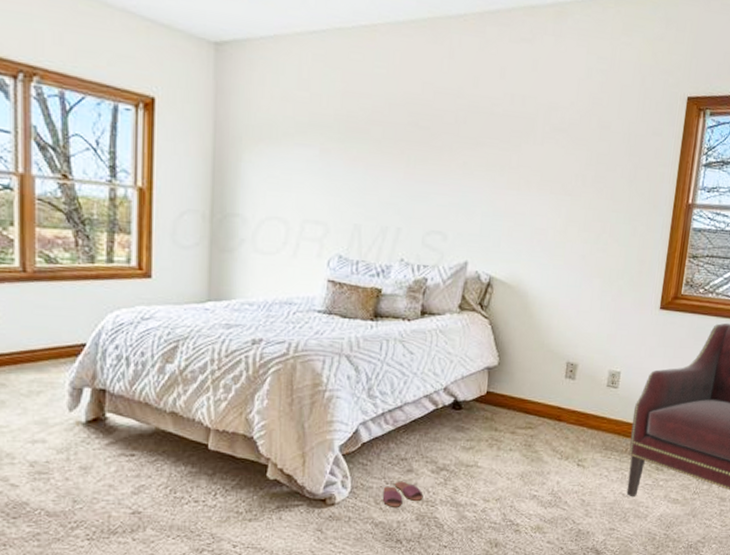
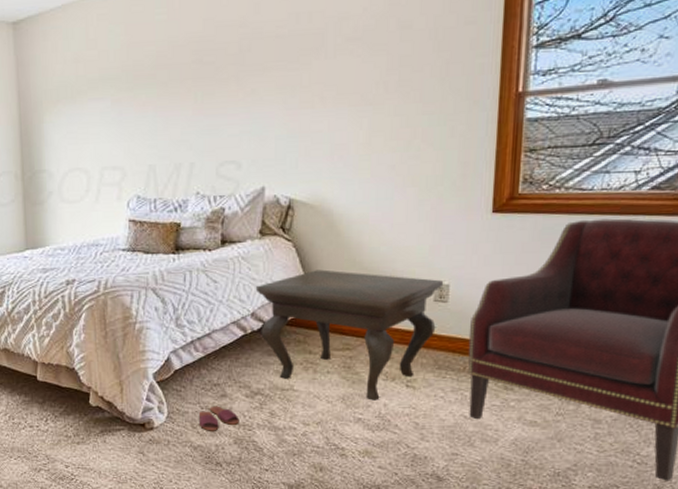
side table: none [451,349,617,478] -> present [256,269,444,401]

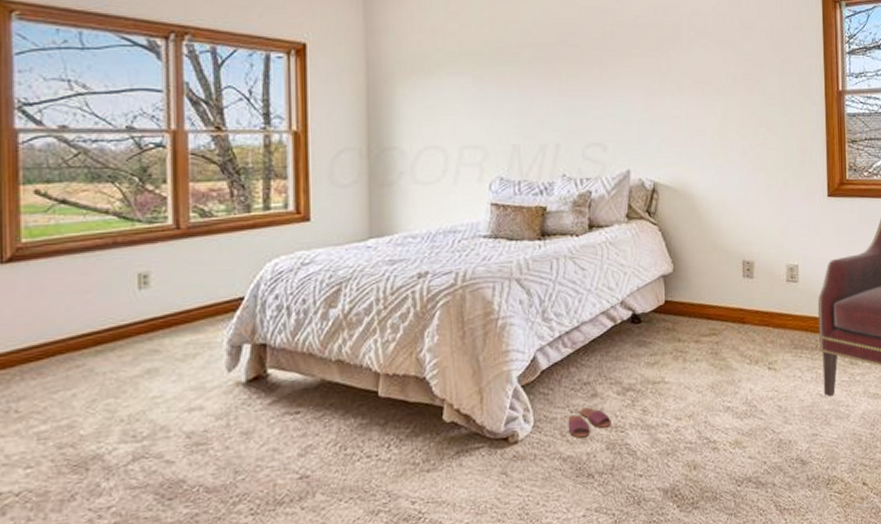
side table: present [256,269,444,401] -> none [625,253,794,386]

